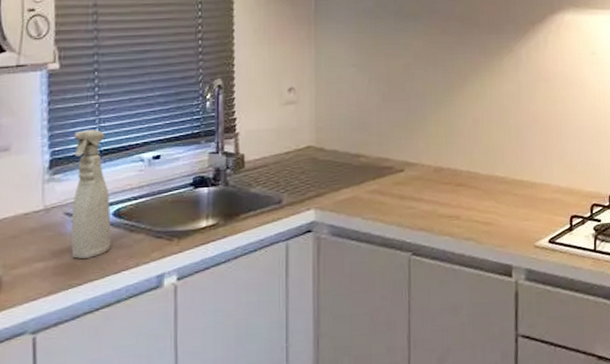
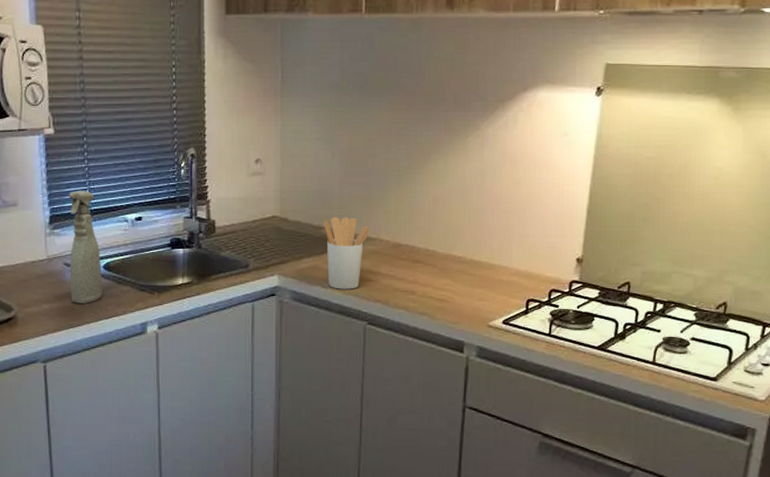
utensil holder: none [363,143,412,220] -> present [324,217,371,290]

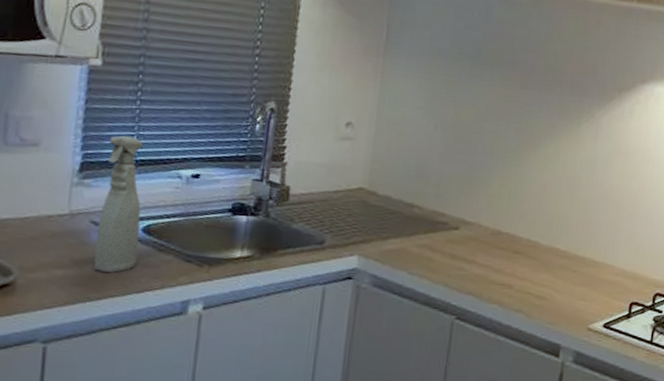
utensil holder: present [324,217,371,290] -> none [415,195,470,278]

